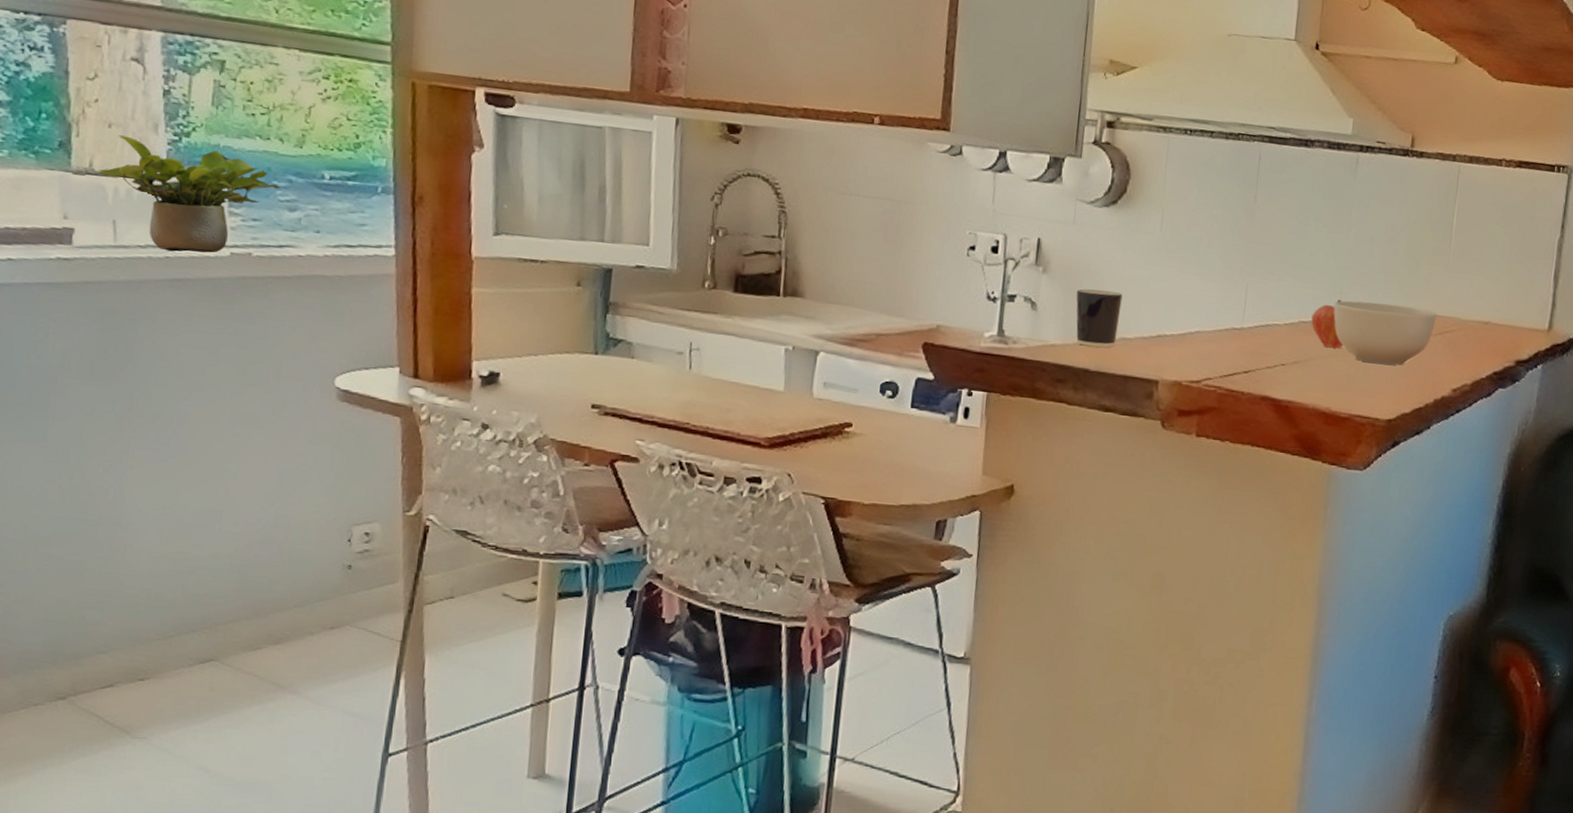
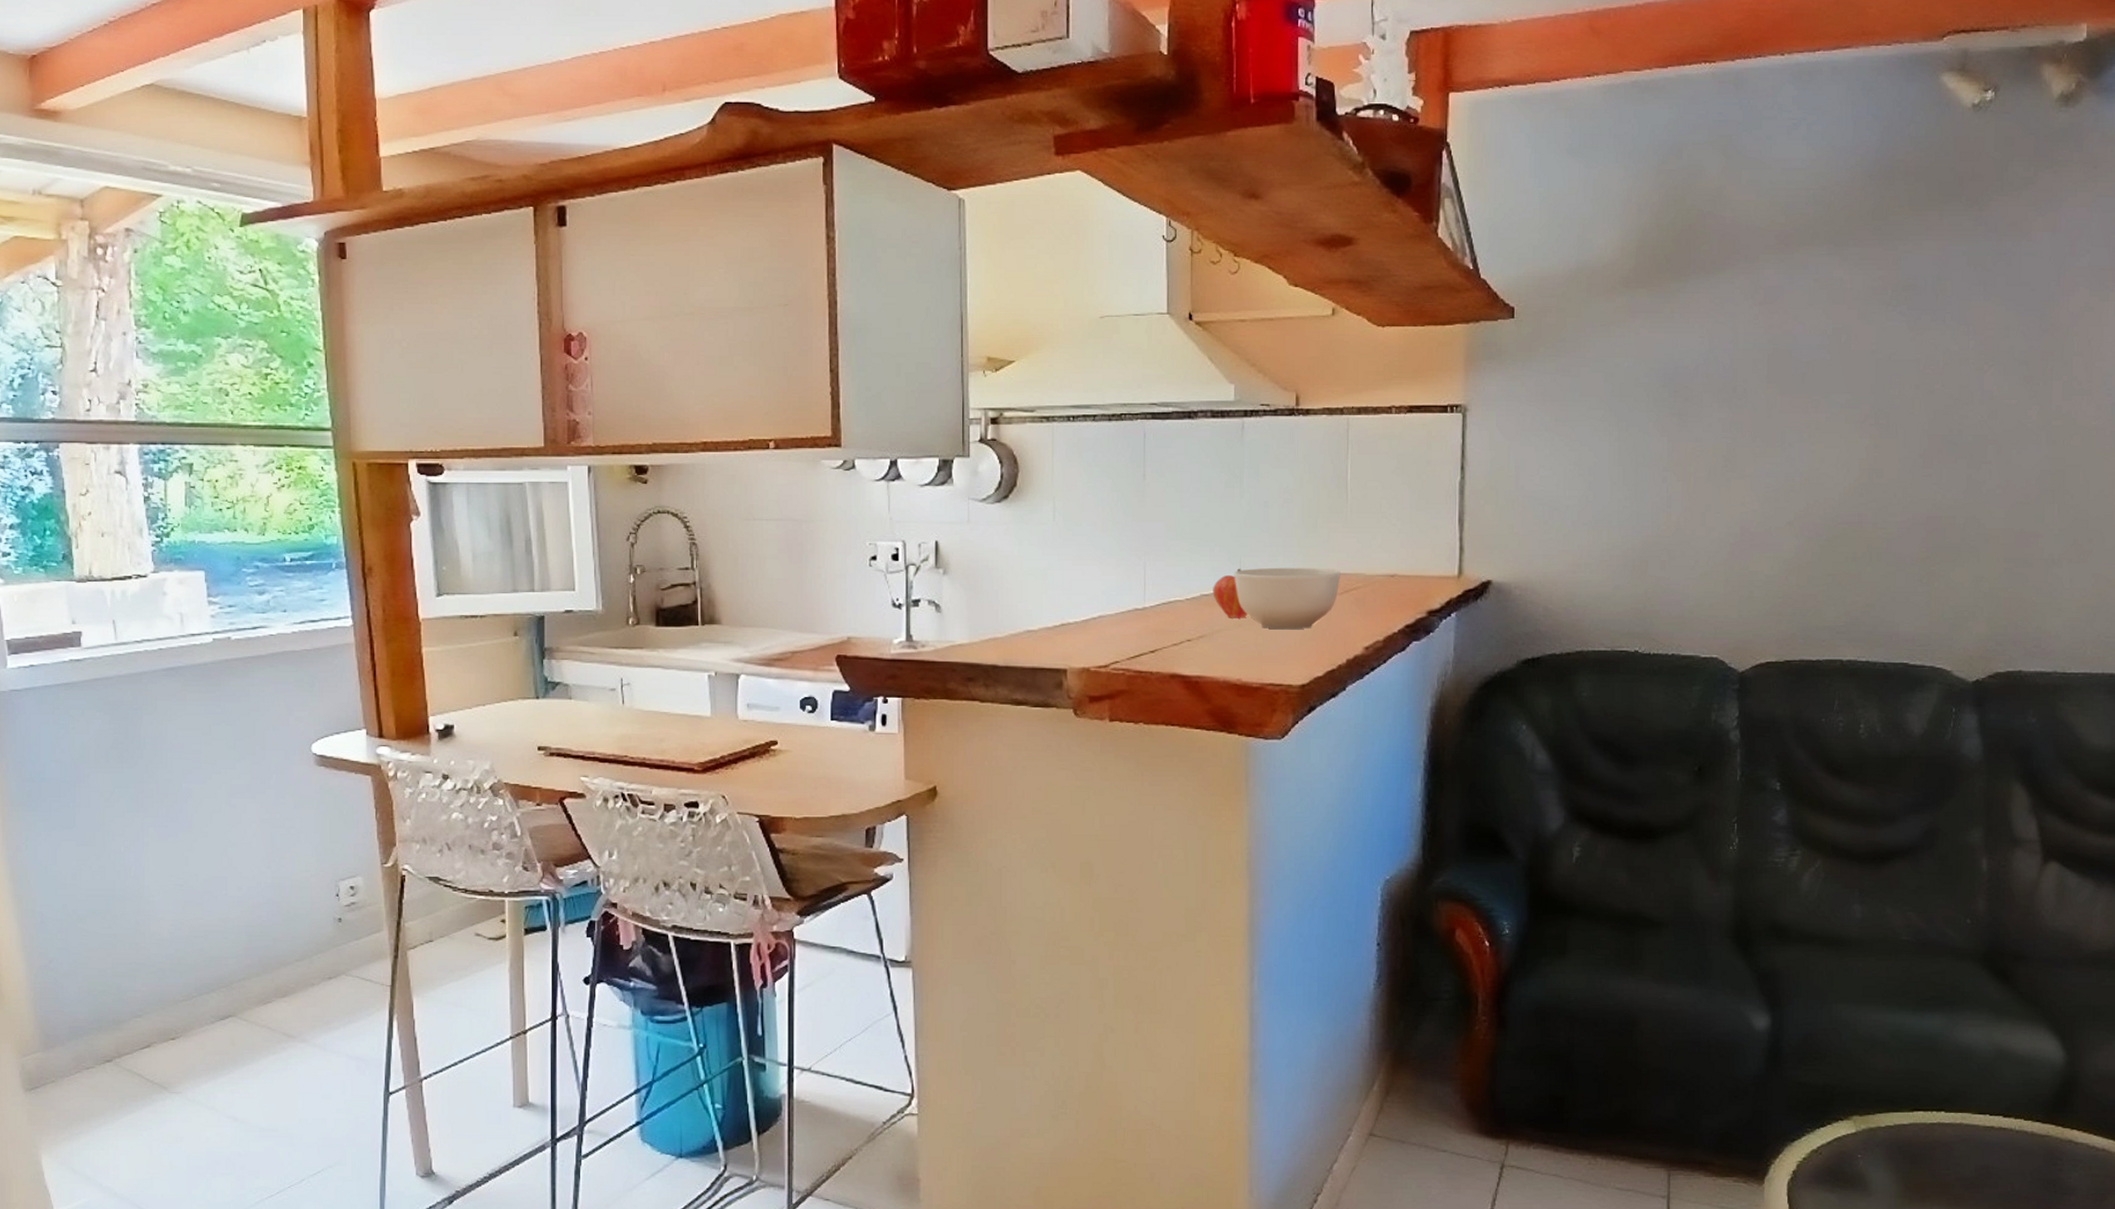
potted plant: present [98,135,281,254] -> none [97,542,250,643]
mug: present [1076,289,1123,348] -> none [977,585,1023,642]

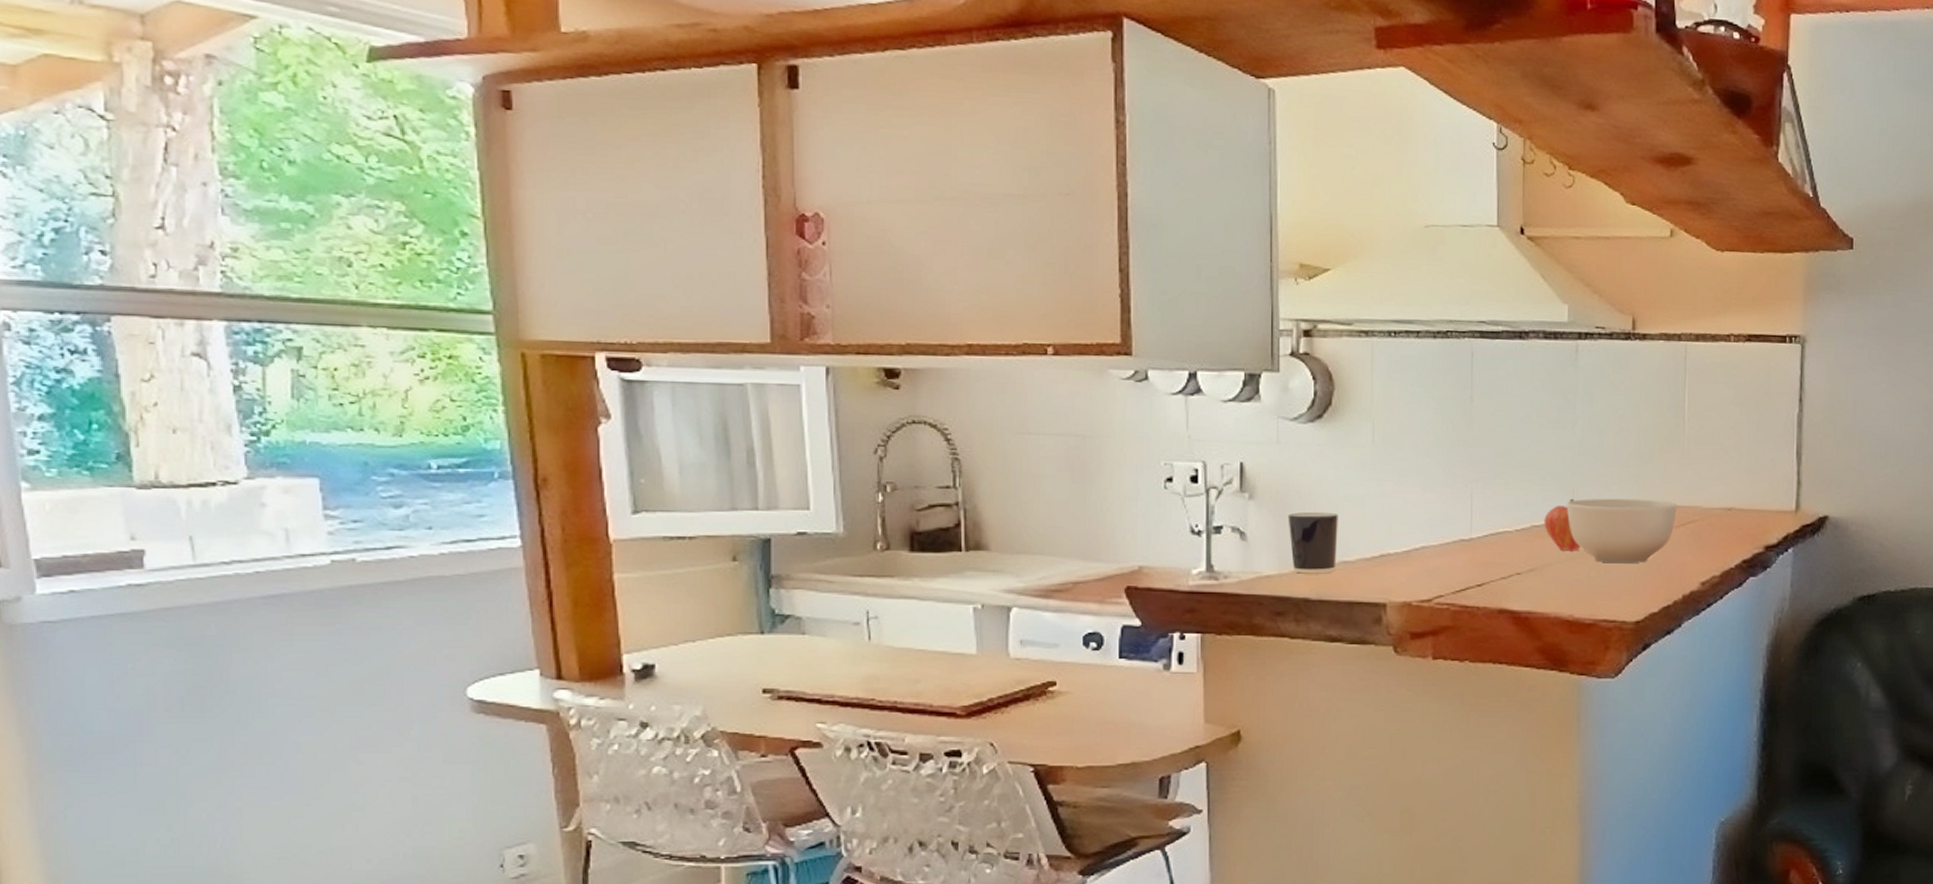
mug: none [977,585,1023,642] -> present [1288,512,1338,574]

